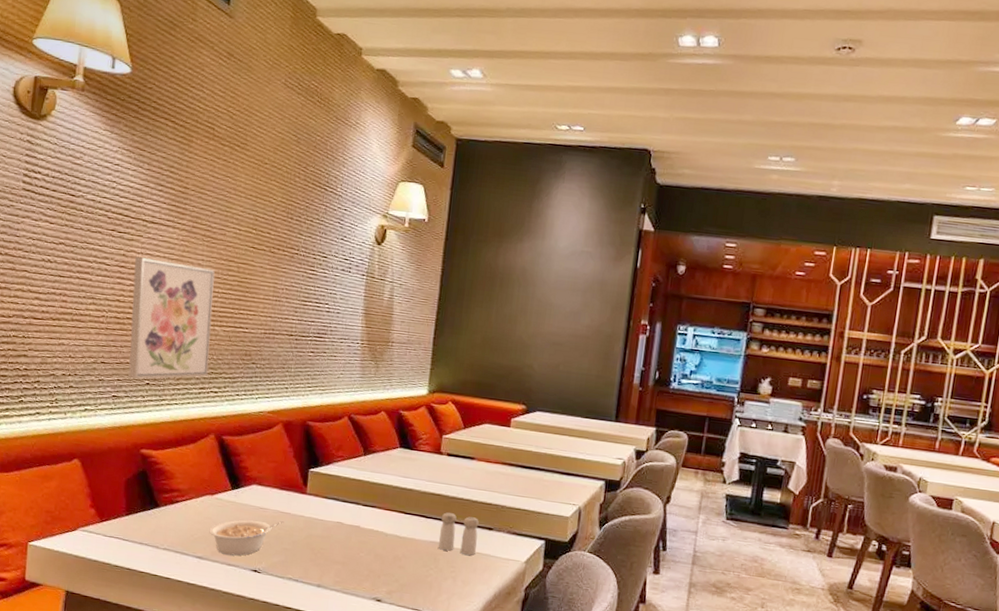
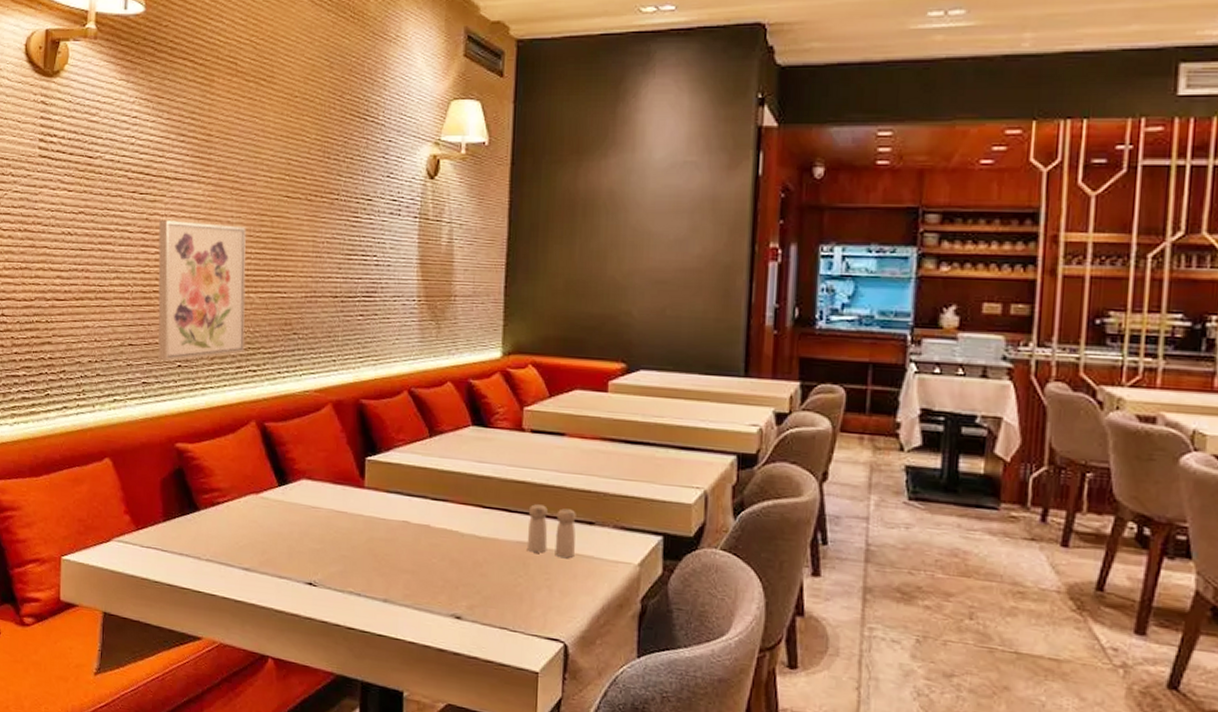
legume: present [209,520,284,556] -> none [255,522,340,566]

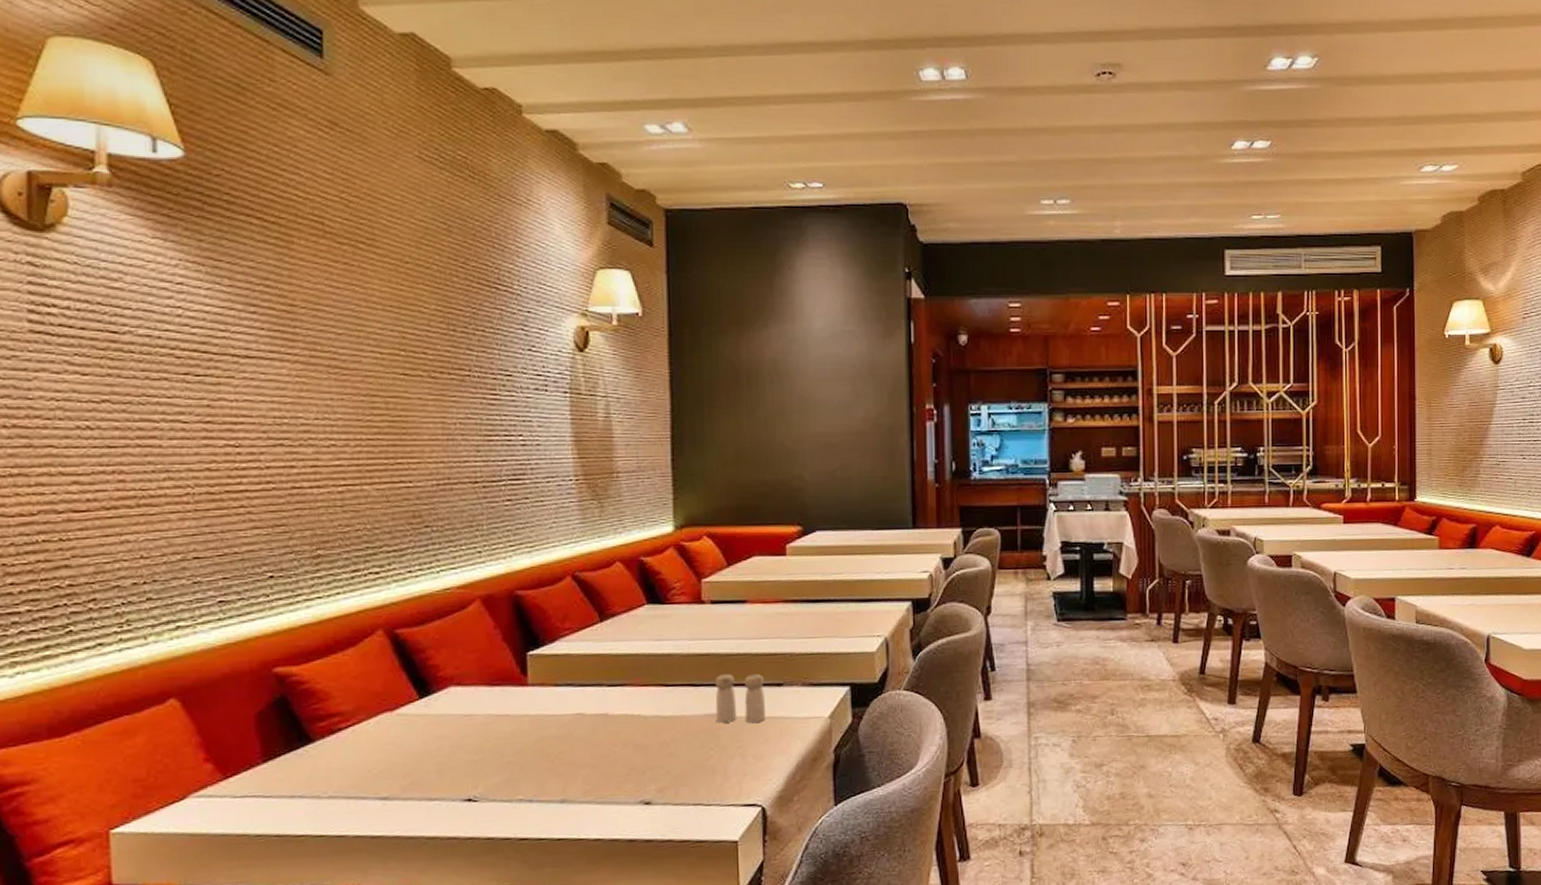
wall art: present [158,220,246,362] -> none [227,406,362,574]

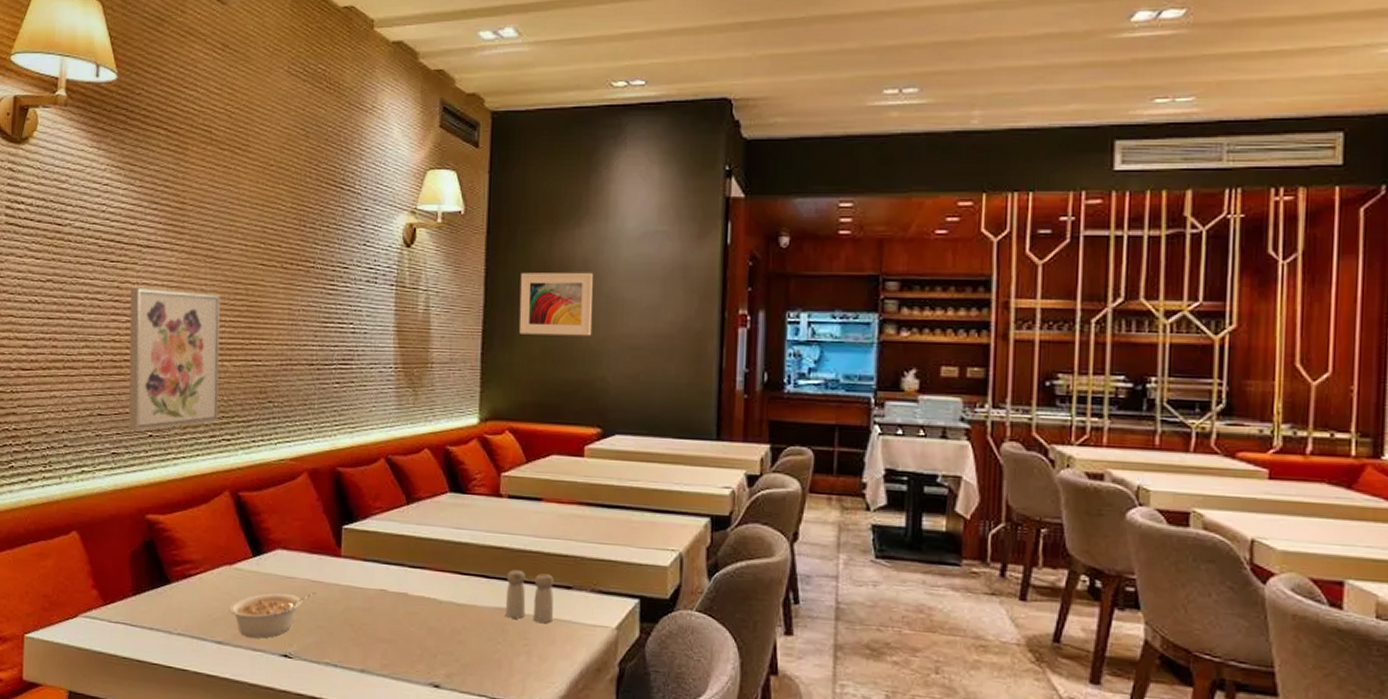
wall art: none [227,406,362,574] -> present [128,288,220,431]
legume: none [394,727,502,787] -> present [229,592,316,638]
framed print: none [708,373,786,438] -> present [518,272,593,337]

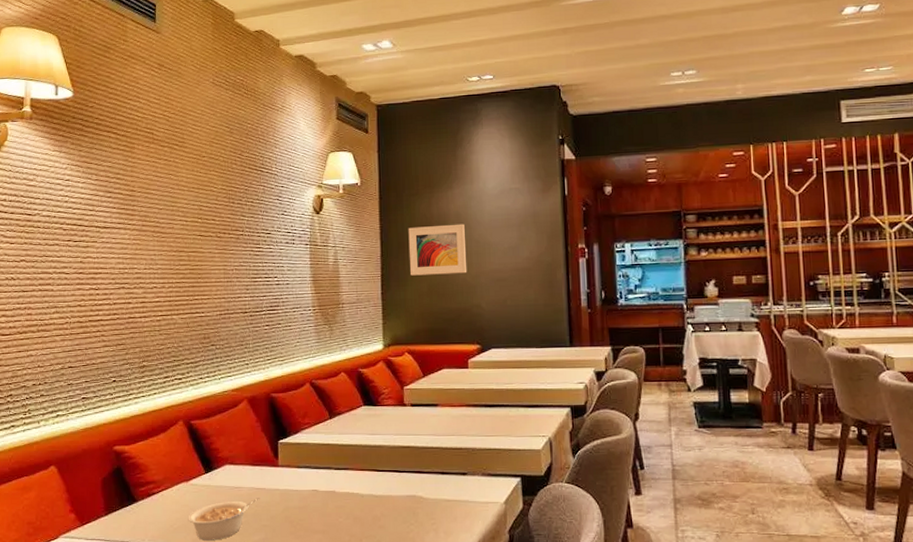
wall art: present [128,288,220,431] -> none [92,261,171,378]
salt and pepper shaker: present [505,570,554,624] -> none [414,464,454,505]

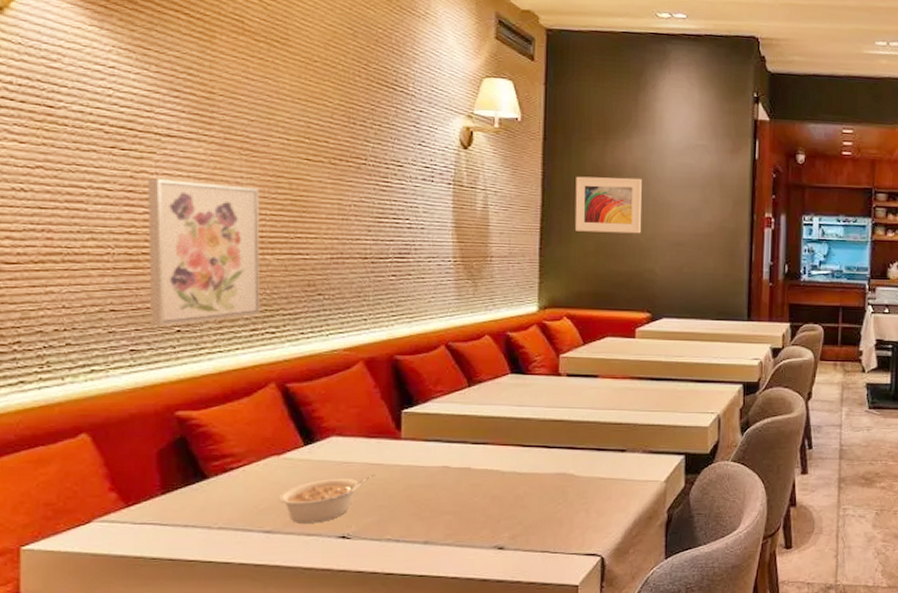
wall art: none [92,261,171,378] -> present [148,178,261,327]

